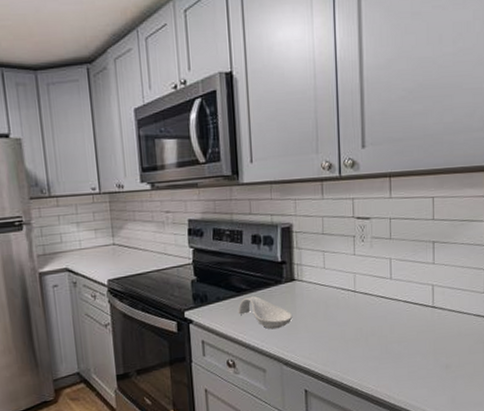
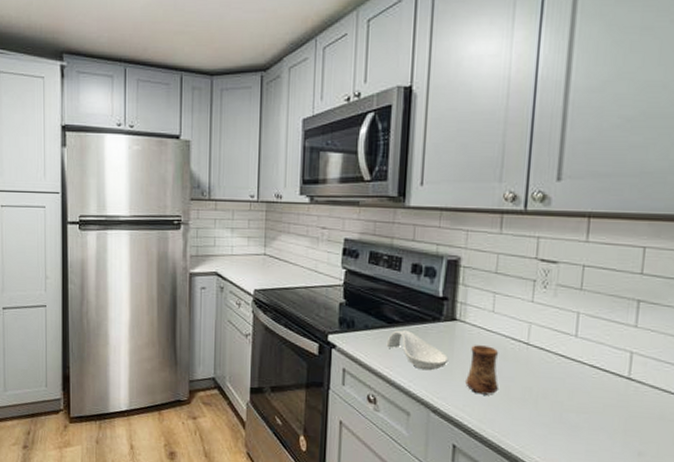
cup: none [309,298,336,342] -> present [466,345,499,395]

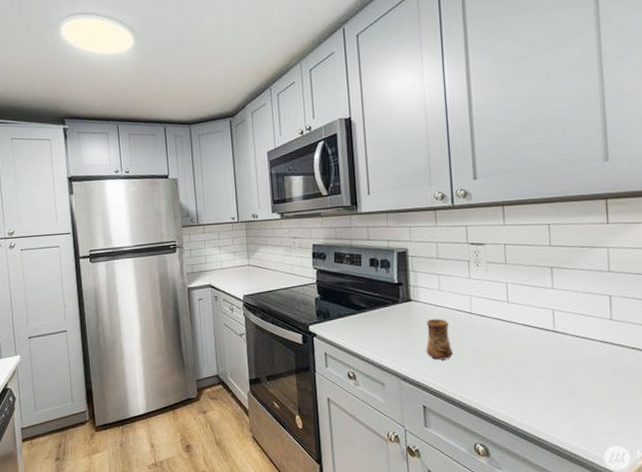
spoon rest: present [386,330,449,371] -> none [357,314,410,346]

